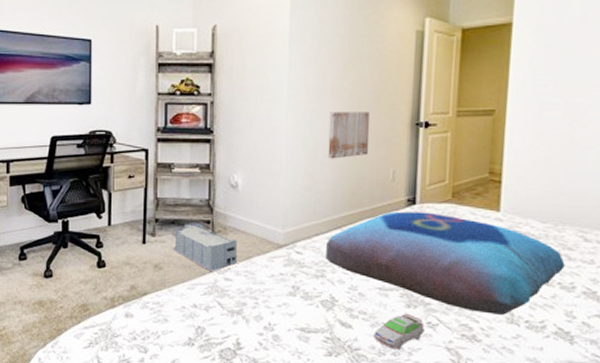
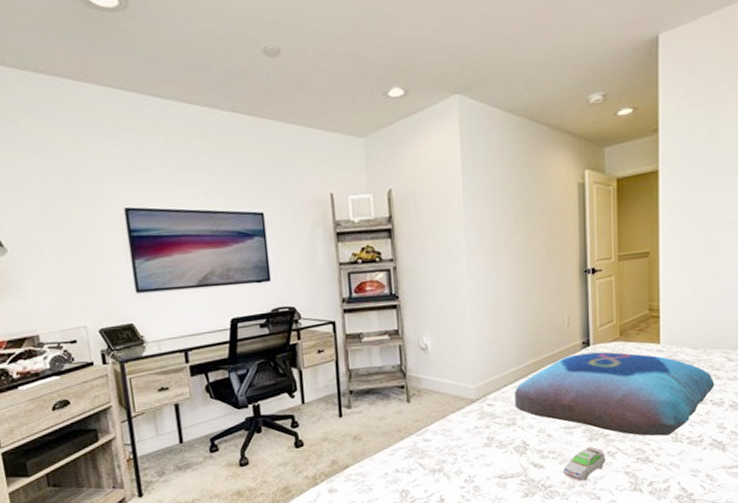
storage bin: present [171,222,239,274] -> none [369,389,436,437]
wall art: present [328,111,371,159] -> none [507,264,545,312]

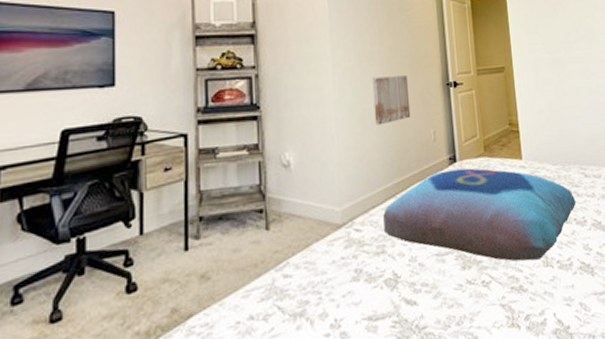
wall art: none [507,264,545,312] -> present [372,76,411,125]
toy car: present [563,446,606,481] -> none [437,275,481,319]

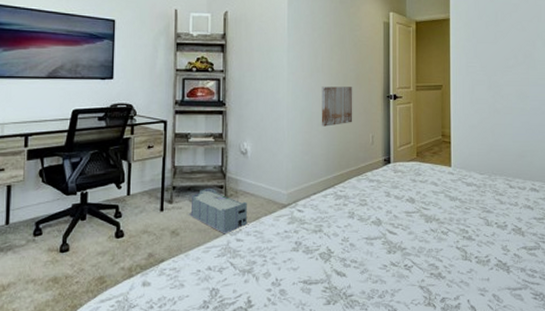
storage bin: none [220,213,298,273] -> present [188,187,249,236]
cushion: present [383,168,576,262] -> none [322,170,499,253]

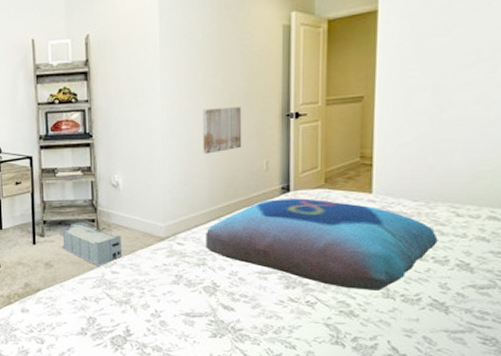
cushion: none [322,170,499,253] -> present [206,198,438,290]

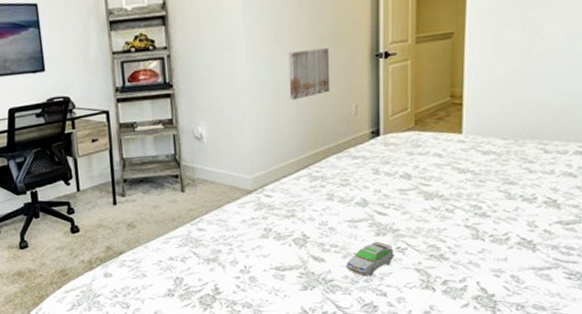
storage bin: present [60,221,124,268] -> none [143,178,211,226]
cushion: present [206,198,438,290] -> none [295,142,527,233]
toy car: none [255,294,303,328] -> present [346,241,394,276]

